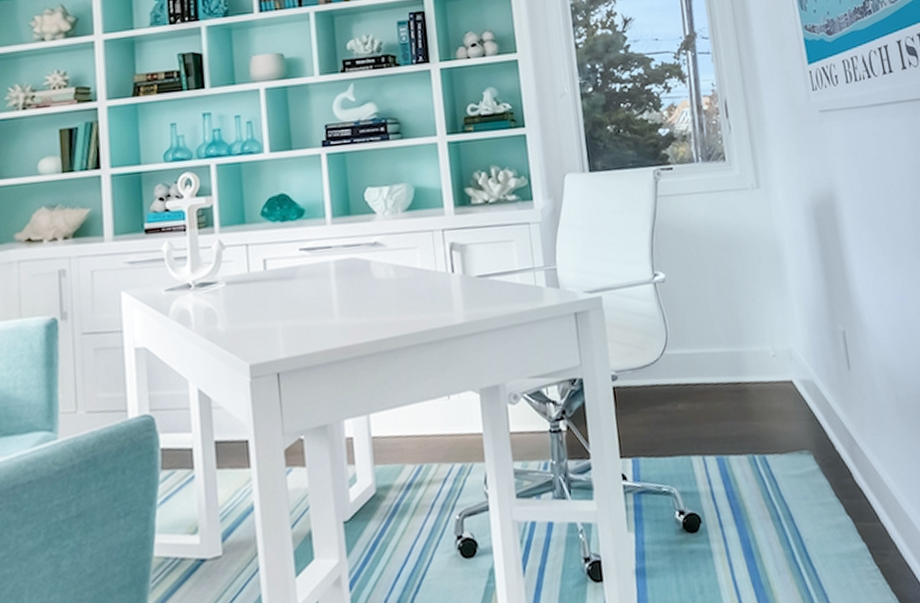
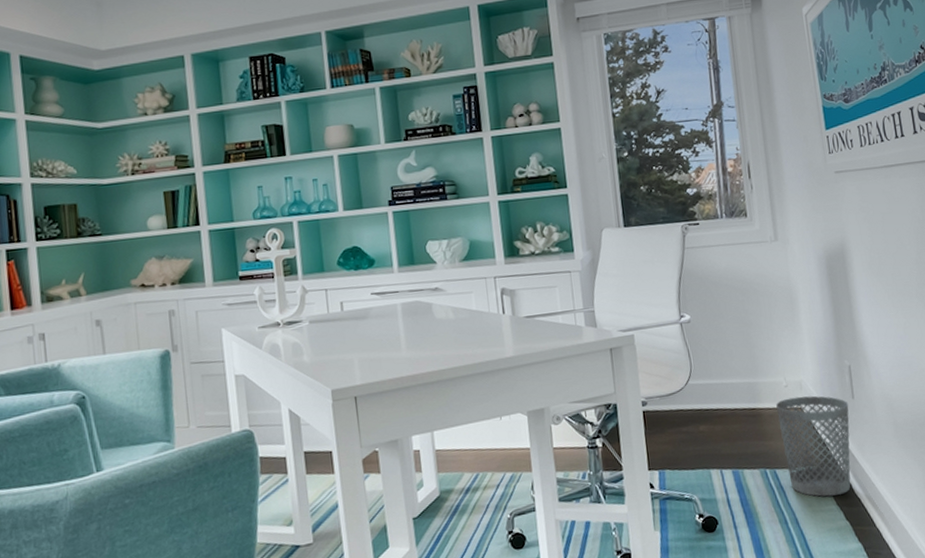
wastebasket: none [763,367,851,487] -> present [776,396,851,497]

